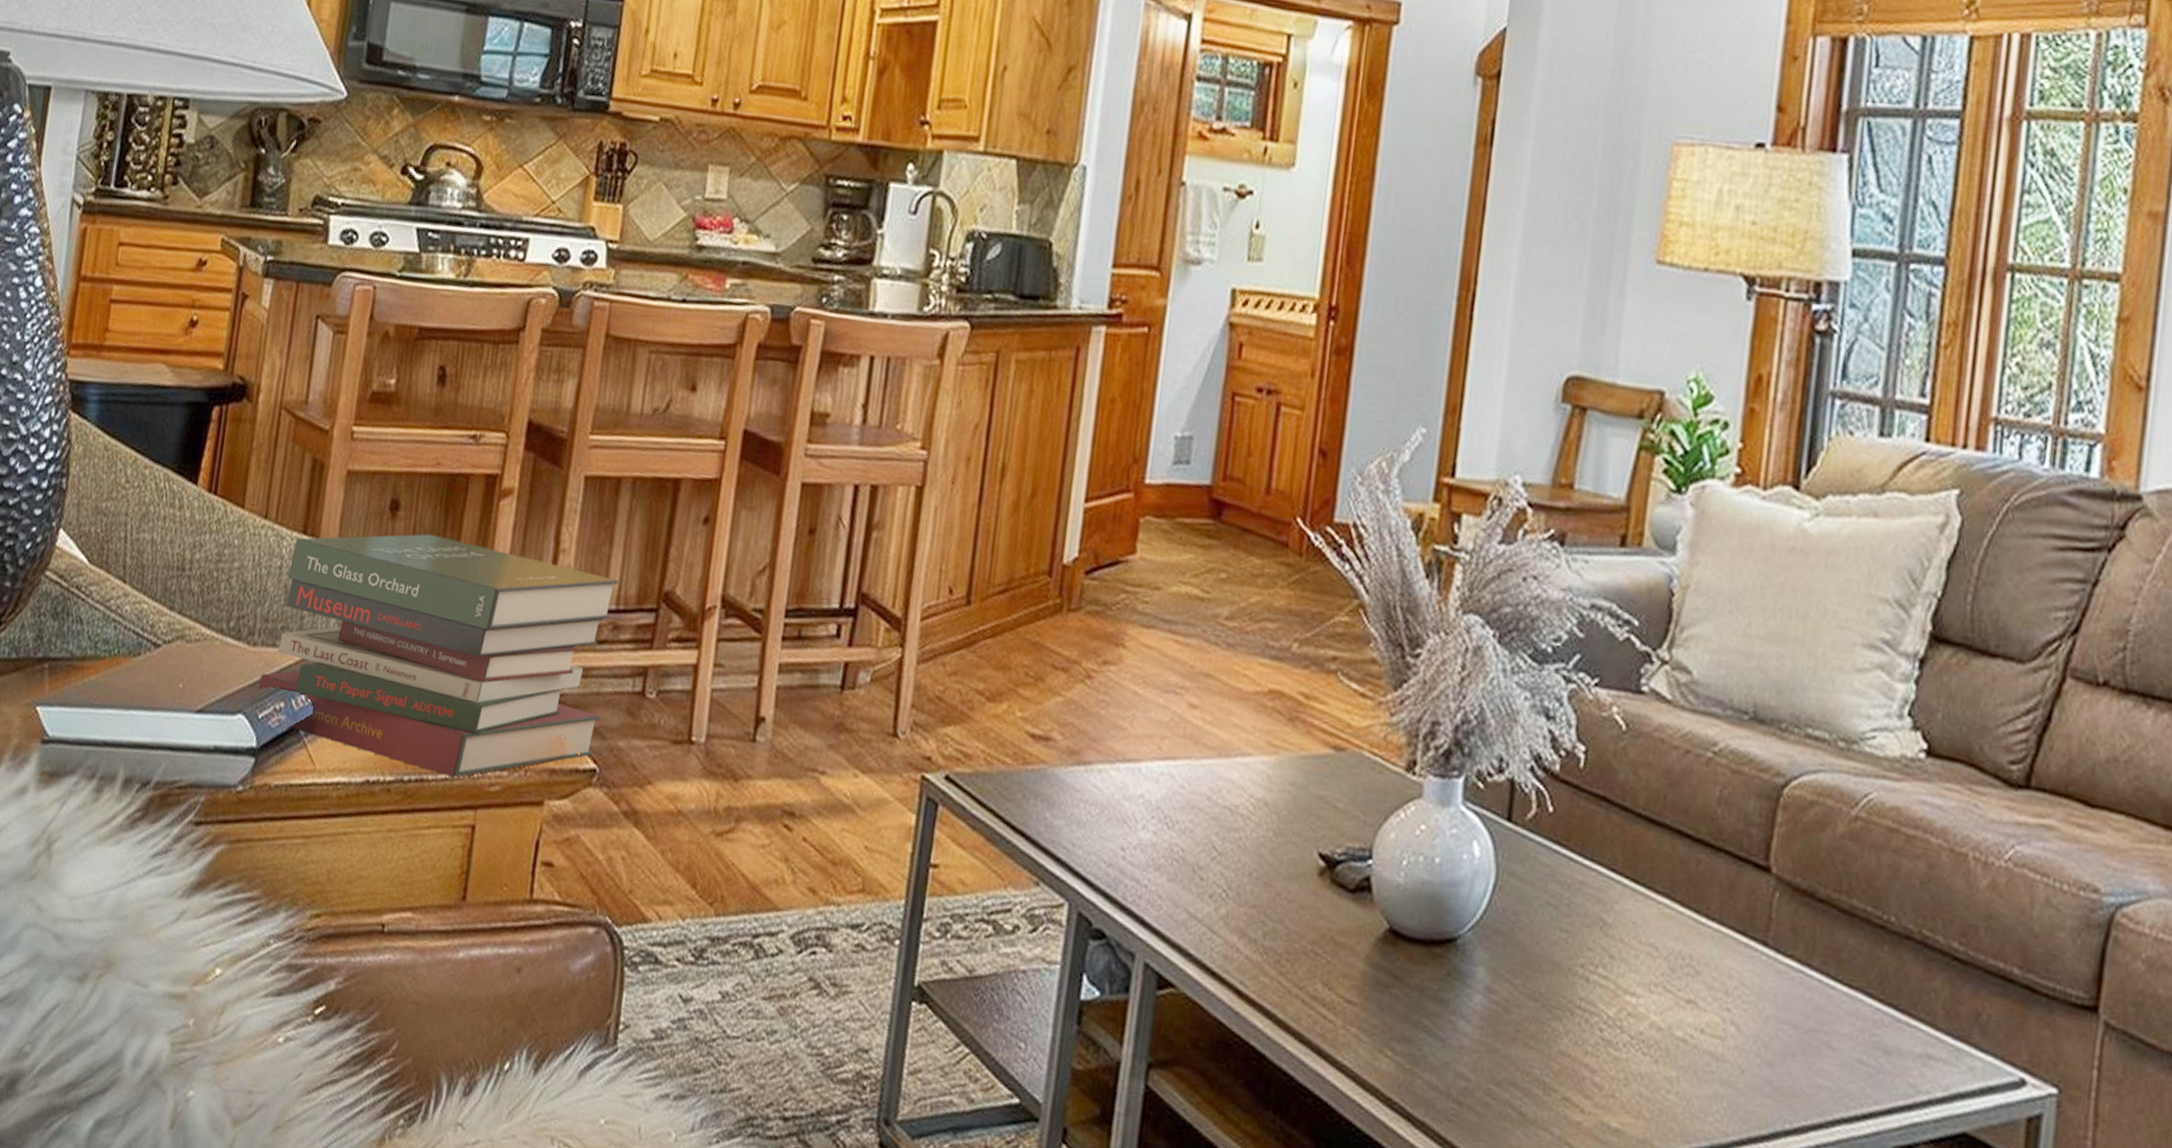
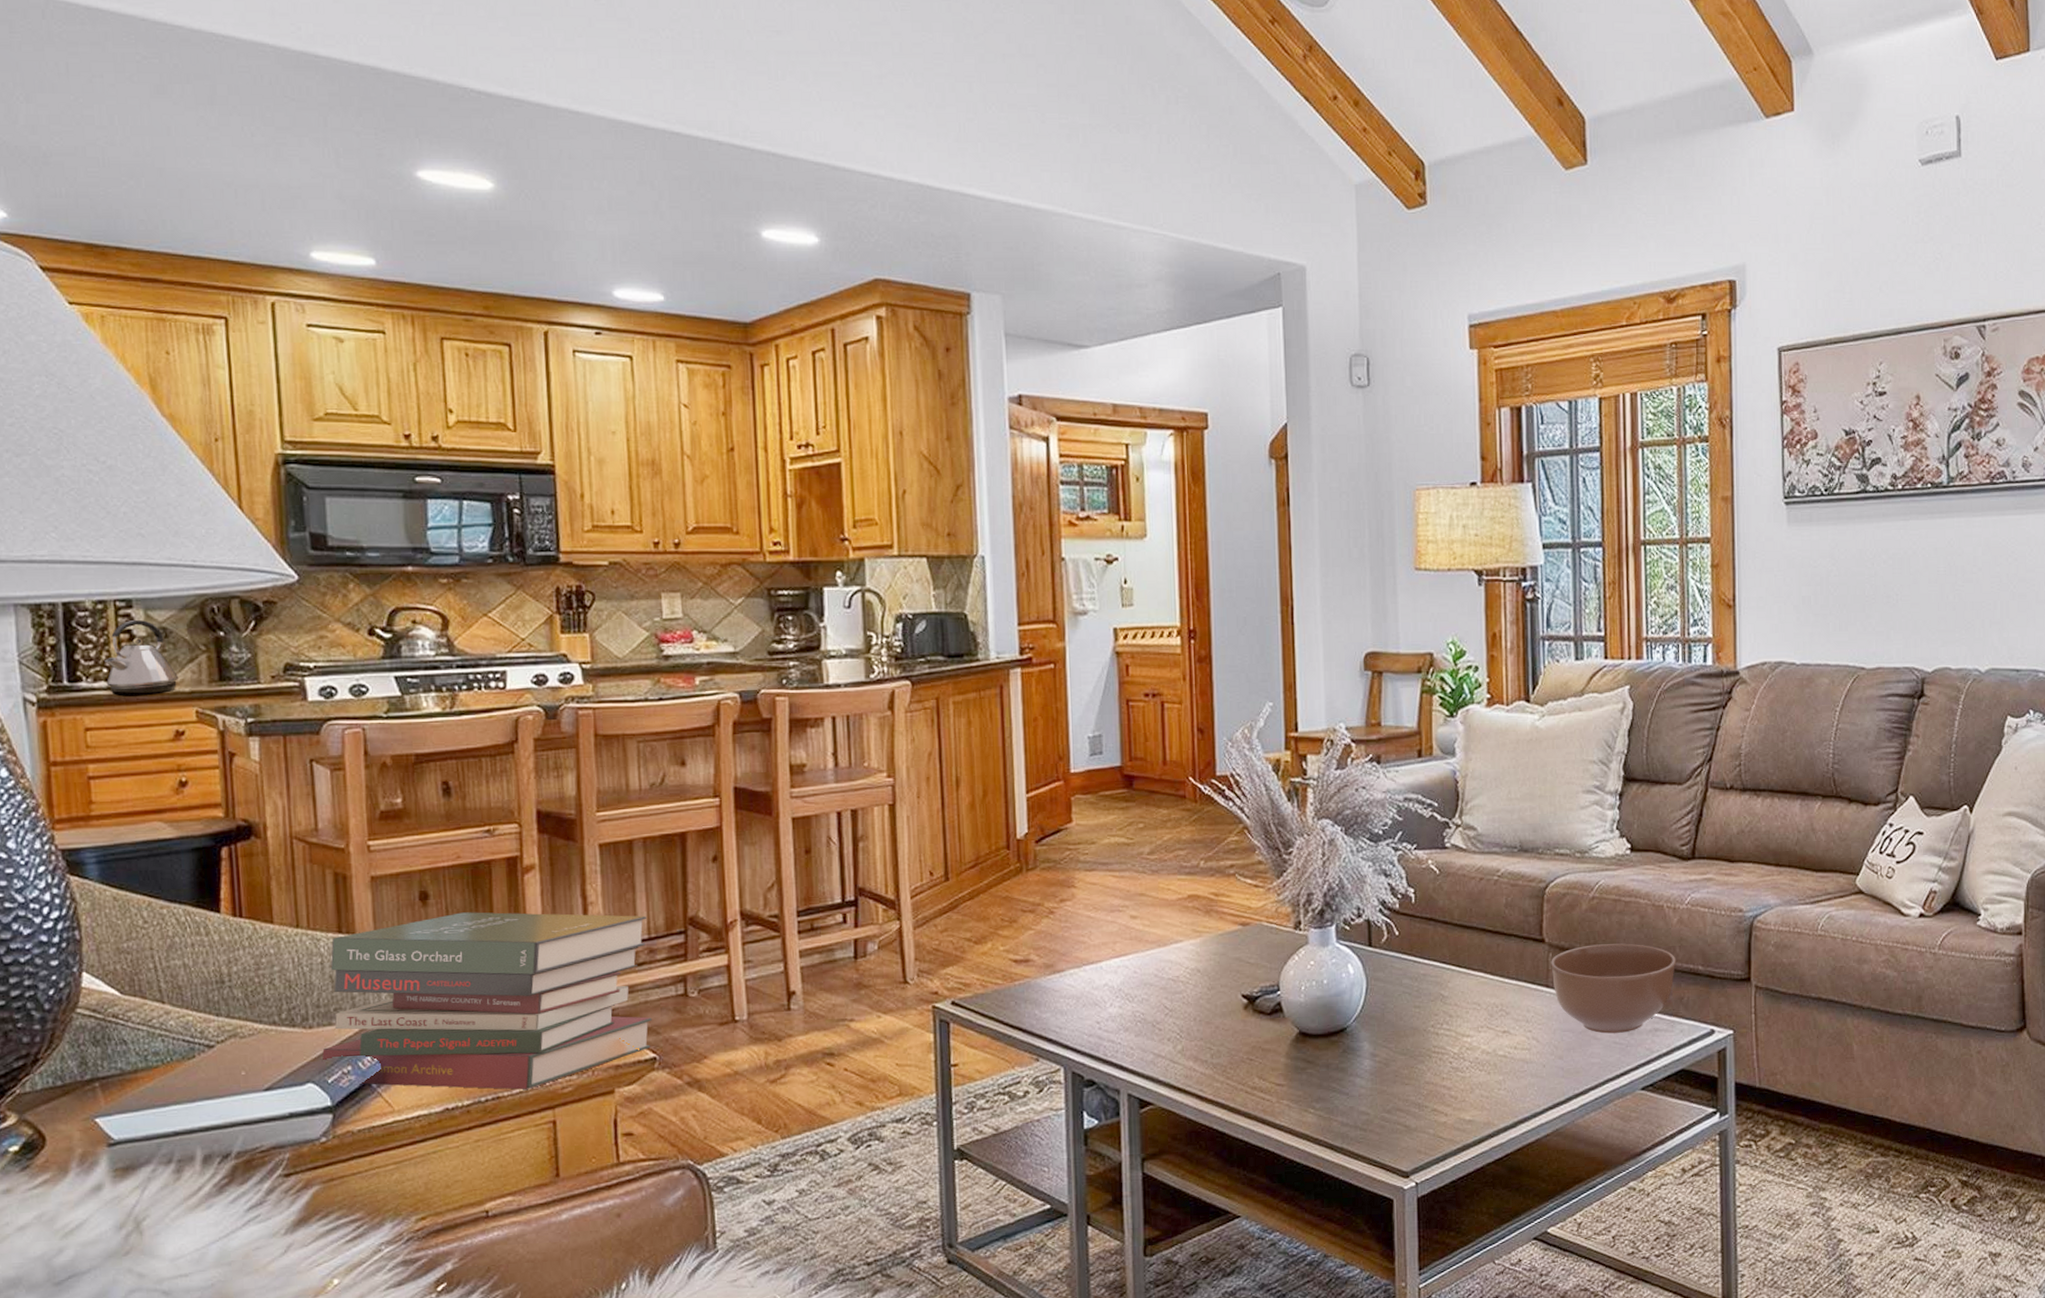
kettle: none [147,123,214,215] -> present [105,620,178,697]
bowl: none [1774,892,1978,1049] -> present [1551,943,1676,1034]

